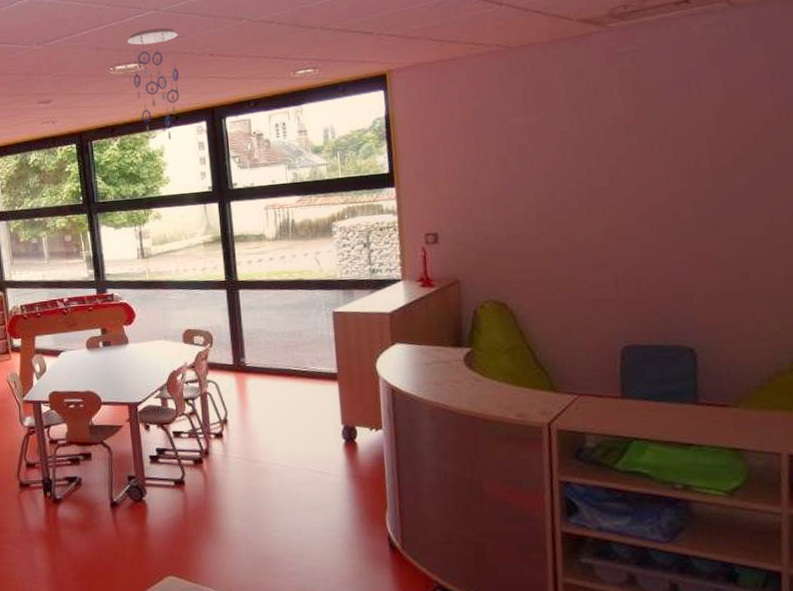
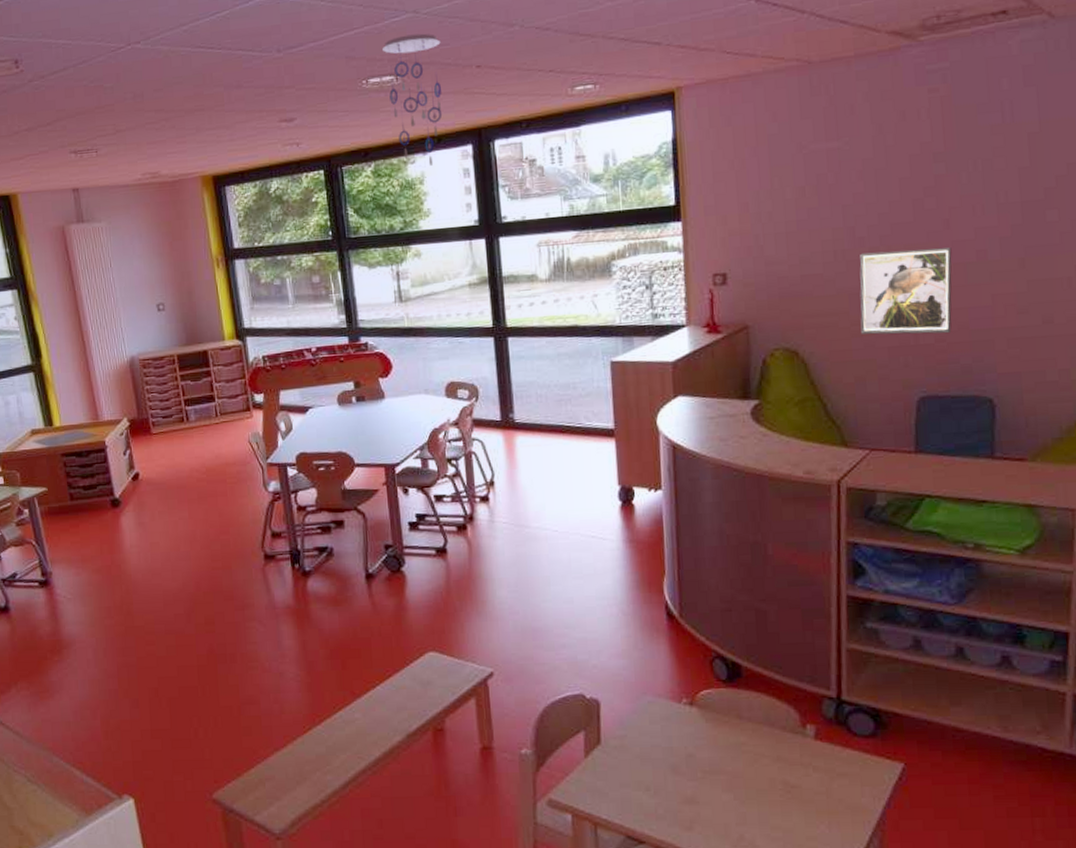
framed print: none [561,210,651,289] -> present [859,248,952,335]

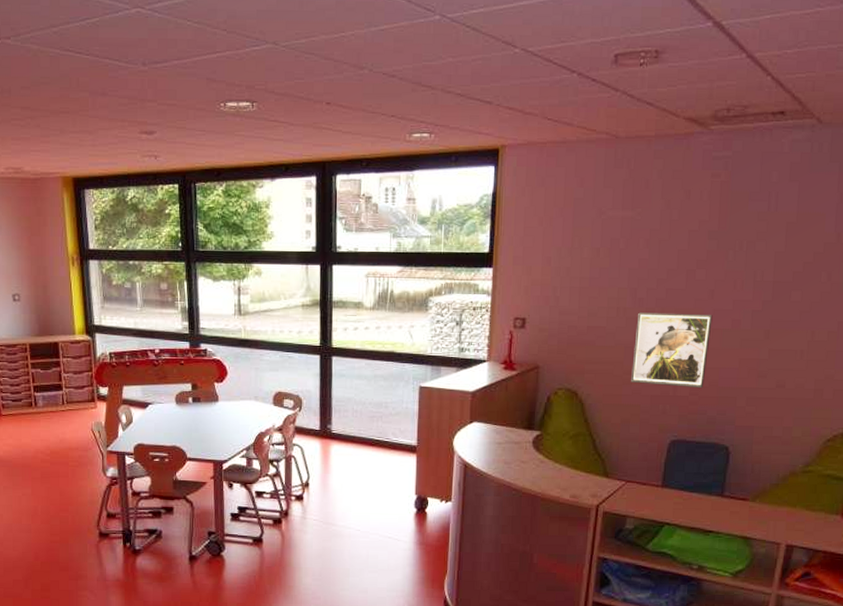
ceiling mobile: present [381,33,443,166] -> none [241,64,296,192]

